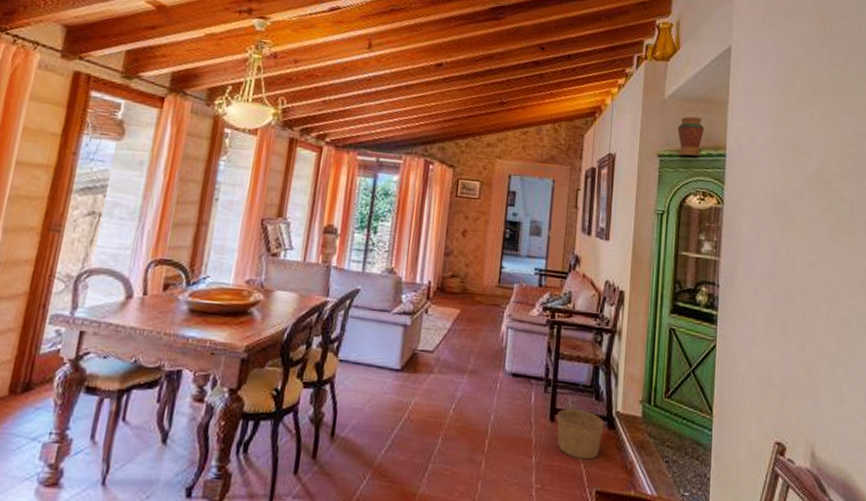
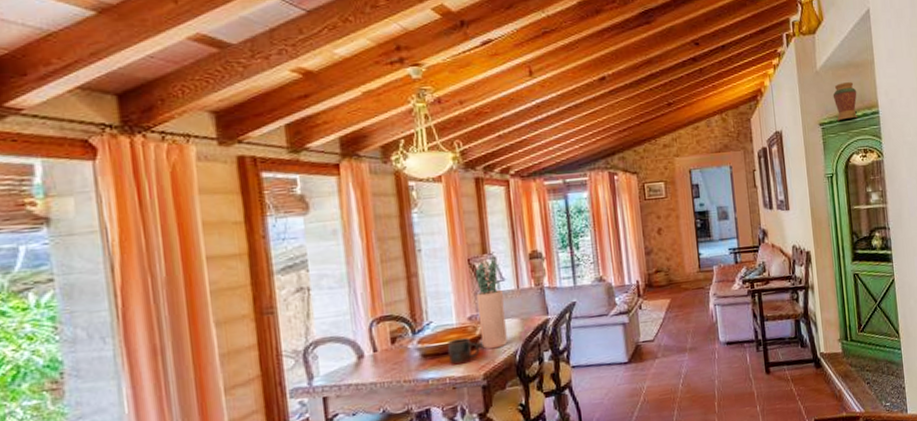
mug: none [215,300,250,330] -> present [447,337,481,365]
vase: none [252,218,291,321] -> present [475,253,508,350]
basket: present [557,403,605,460] -> none [771,354,812,399]

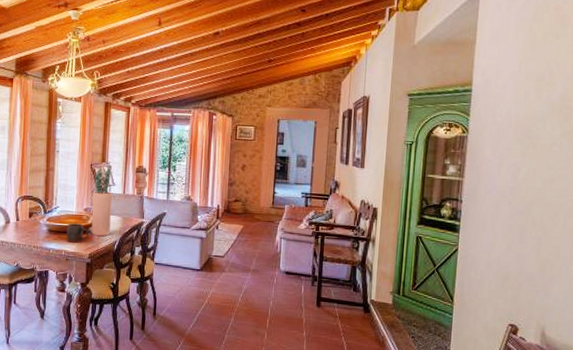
decorative vase: present [833,82,858,123] -> none [425,58,452,96]

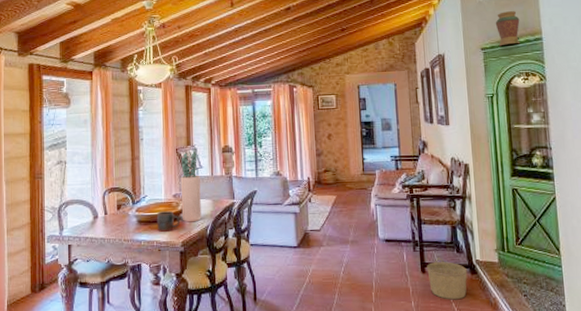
basket: none [322,293,361,335] -> present [427,257,468,300]
decorative vase: none [425,58,452,96] -> present [495,11,521,48]

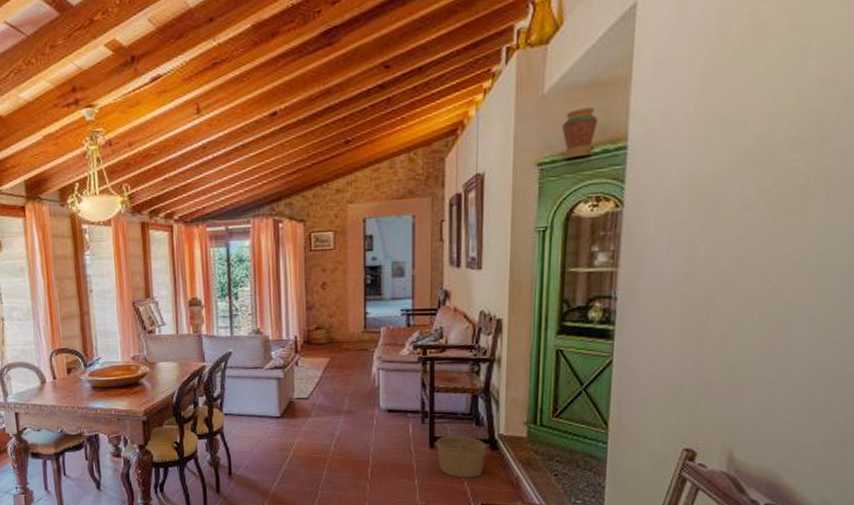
mug: present [156,210,181,232] -> none [113,374,142,399]
vase: present [180,146,201,223] -> none [139,298,166,389]

